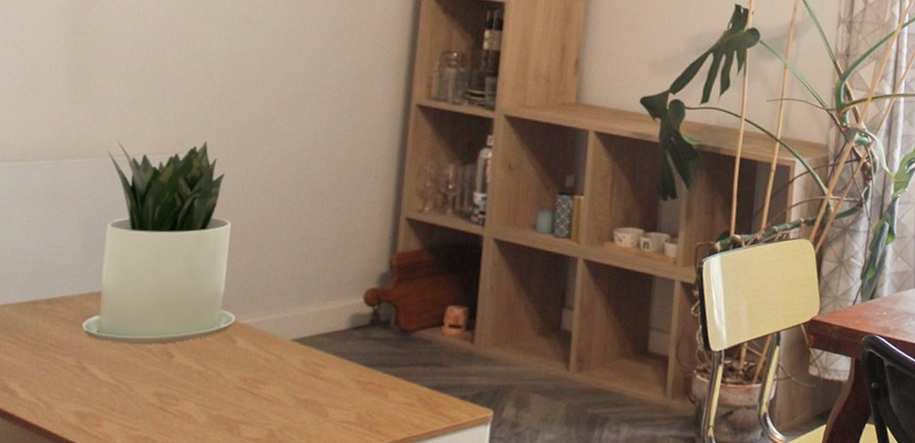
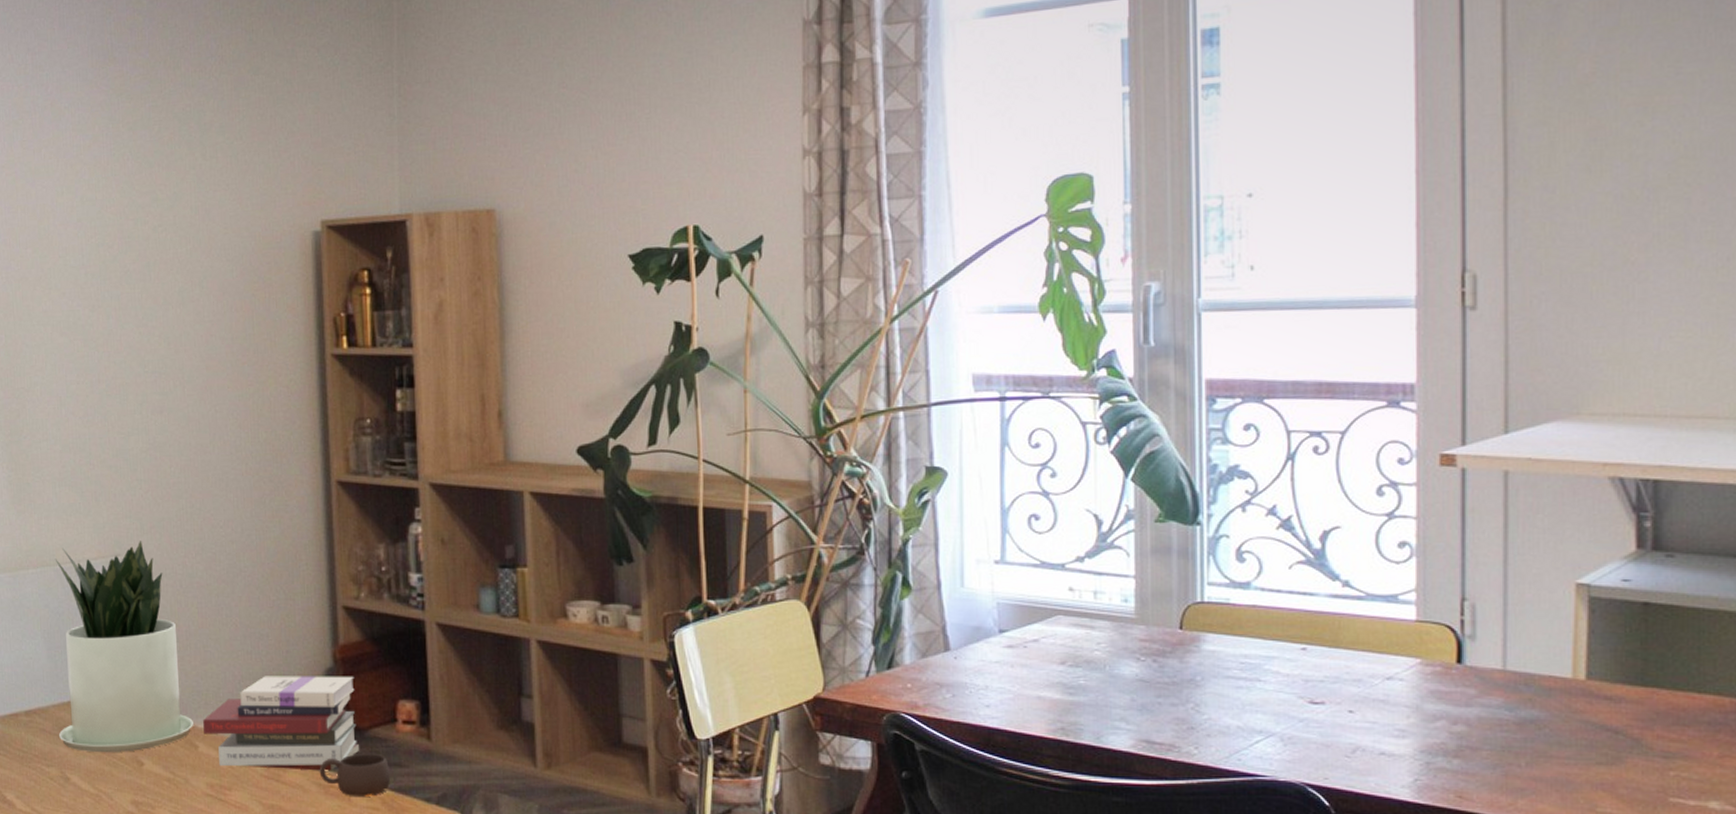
books: none [245,277,408,369] -> present [203,676,359,771]
cup: none [359,353,431,393] -> present [319,753,391,796]

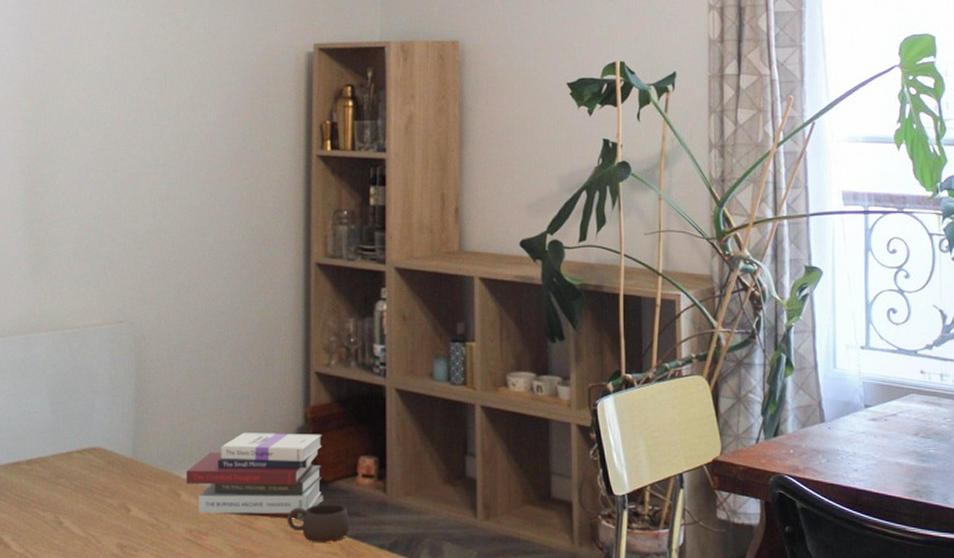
planter: present [54,541,194,753] -> none [55,310,179,500]

